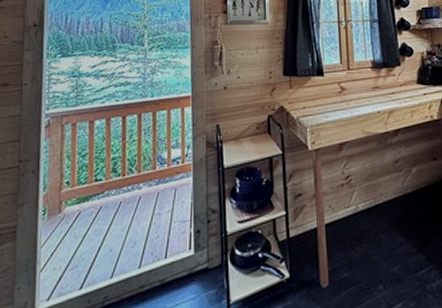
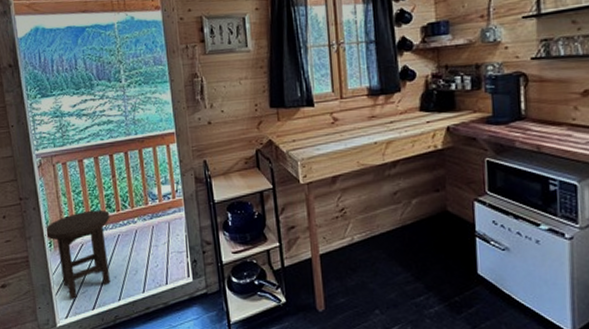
stool: none [40,174,114,277] -> present [45,209,110,299]

